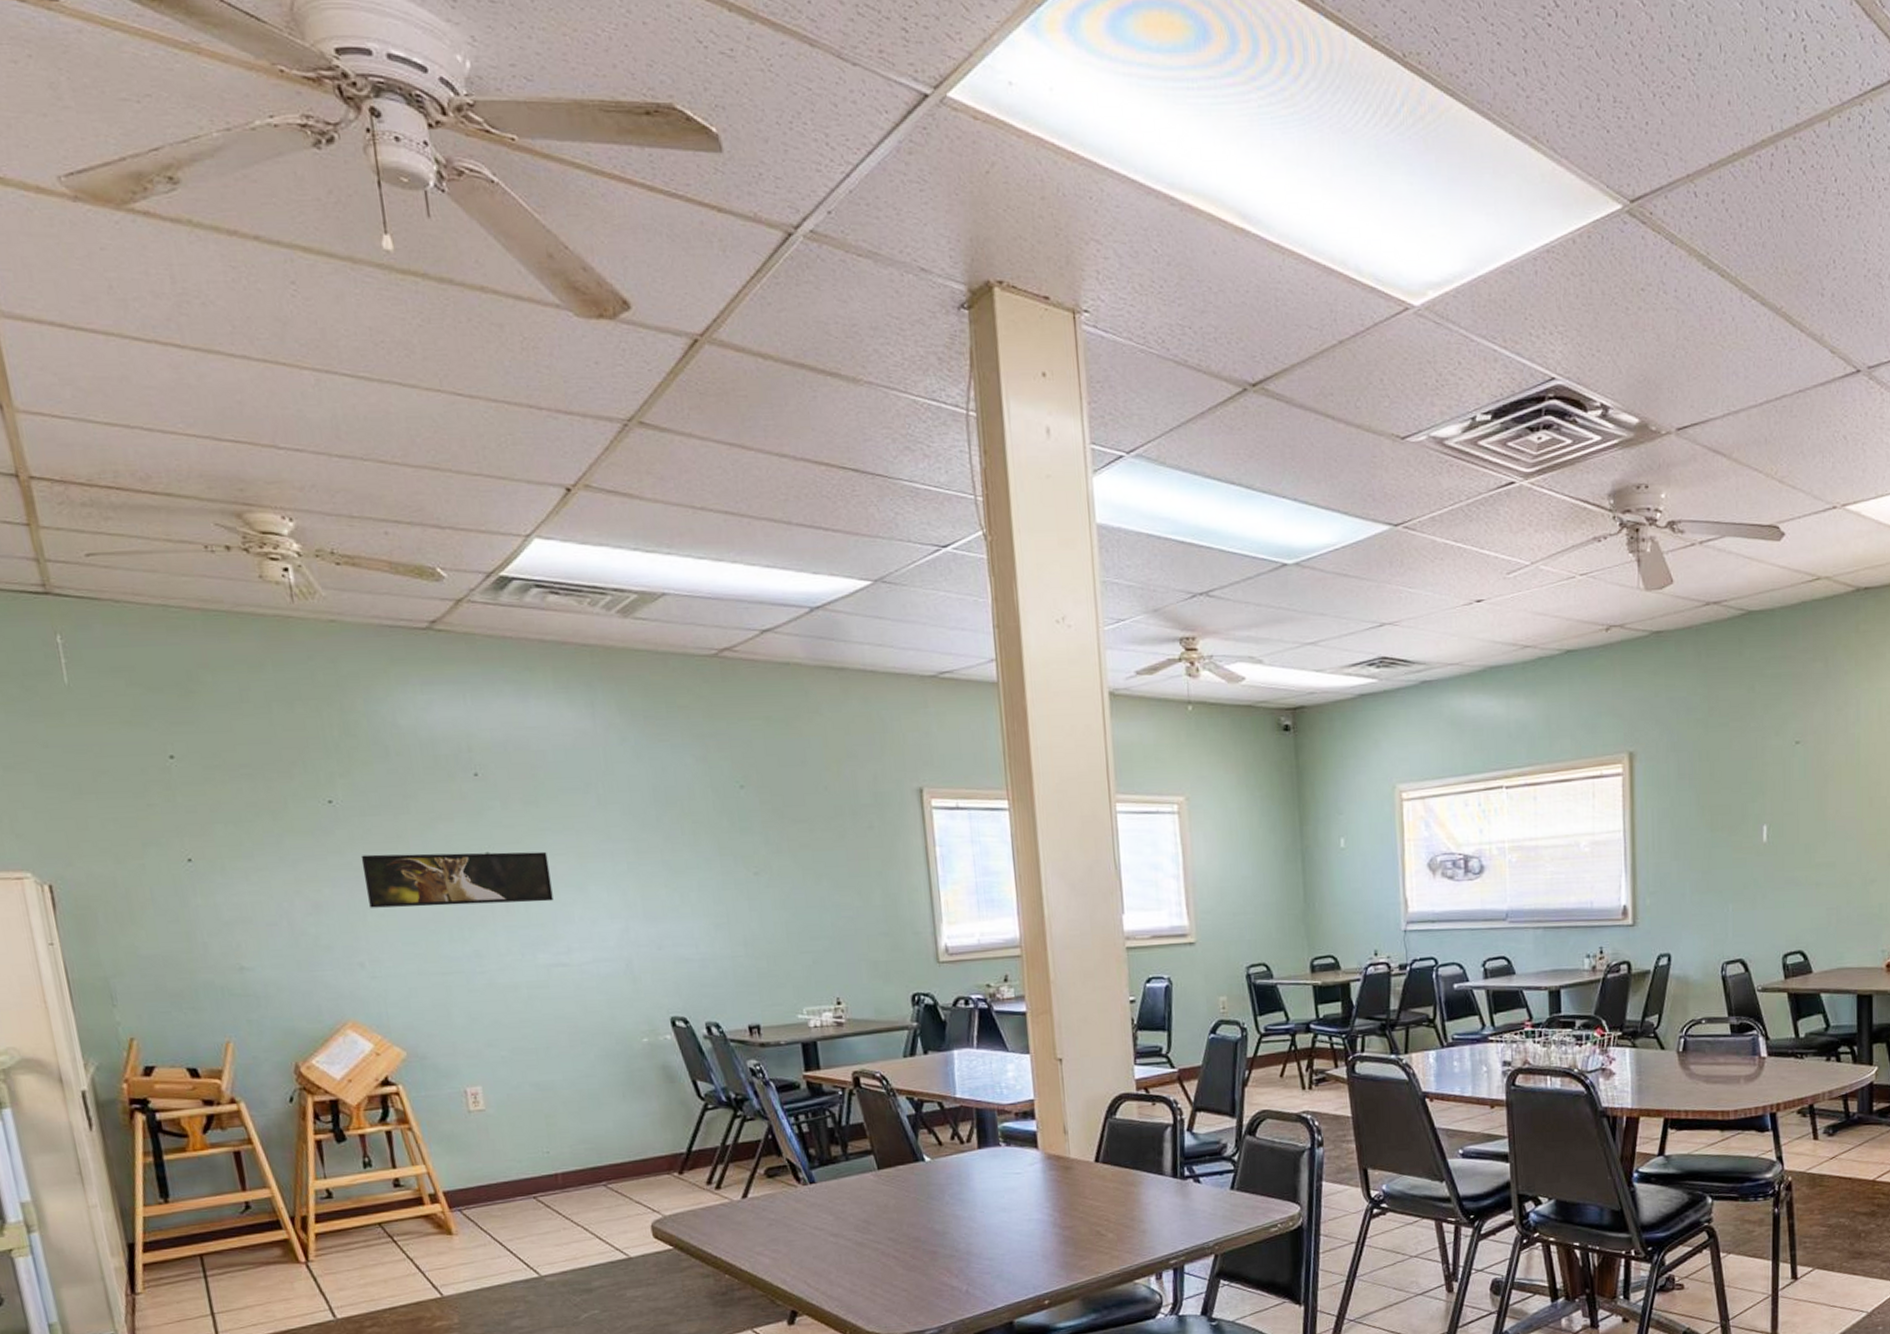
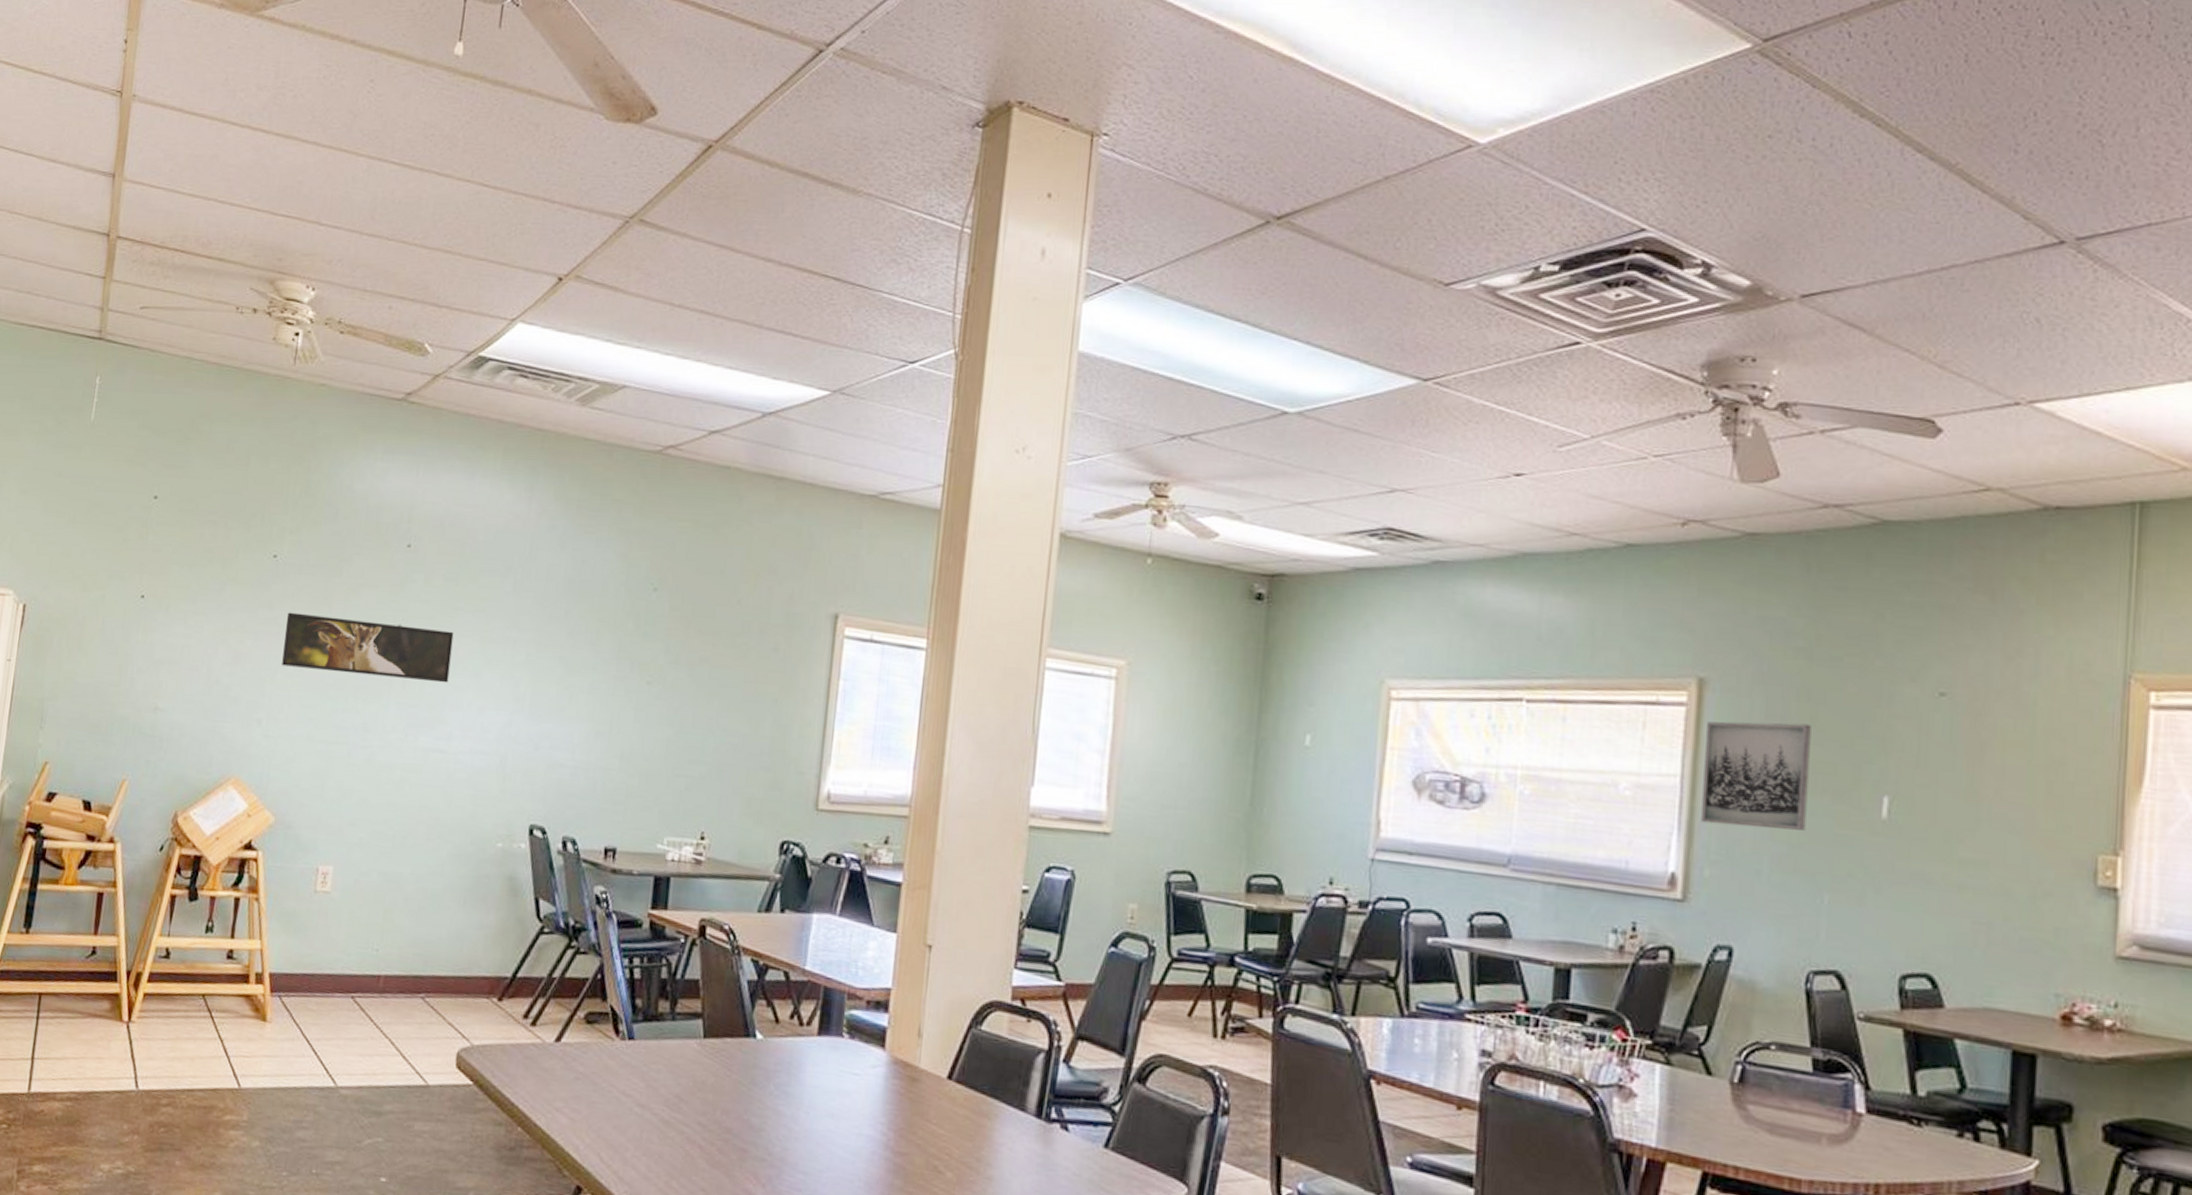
wall art: none [1638,778,1713,864] -> present [1701,721,1812,830]

